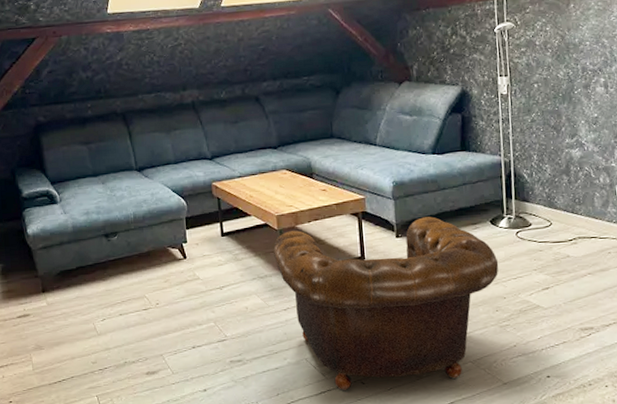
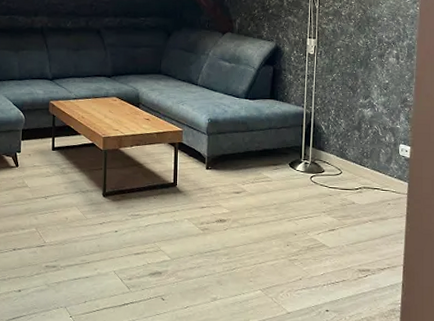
armchair: present [273,216,499,390] -> none [97,152,293,304]

